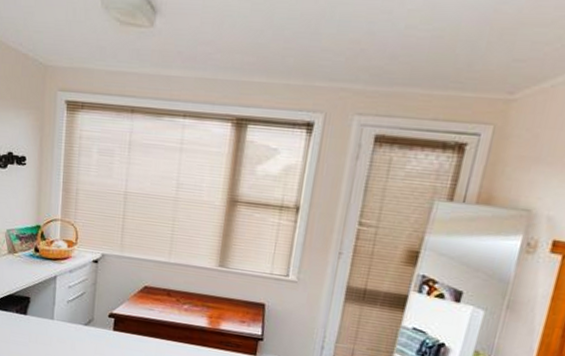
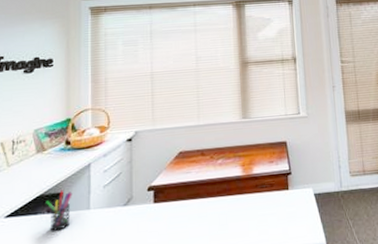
pen holder: none [15,295,39,331] -> present [46,190,72,231]

